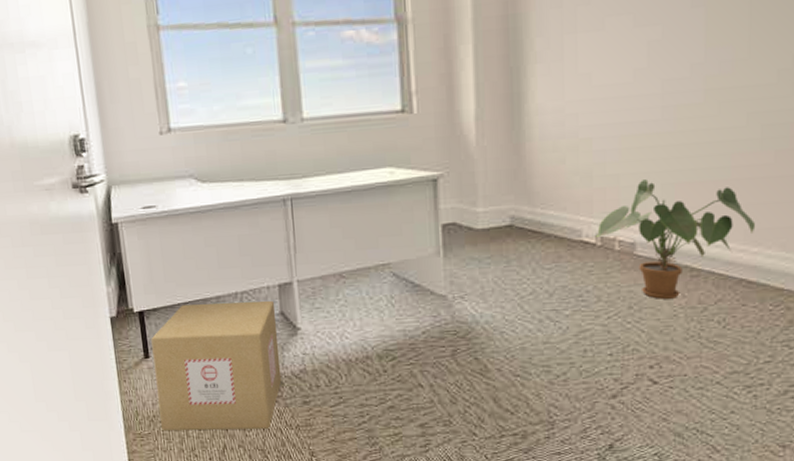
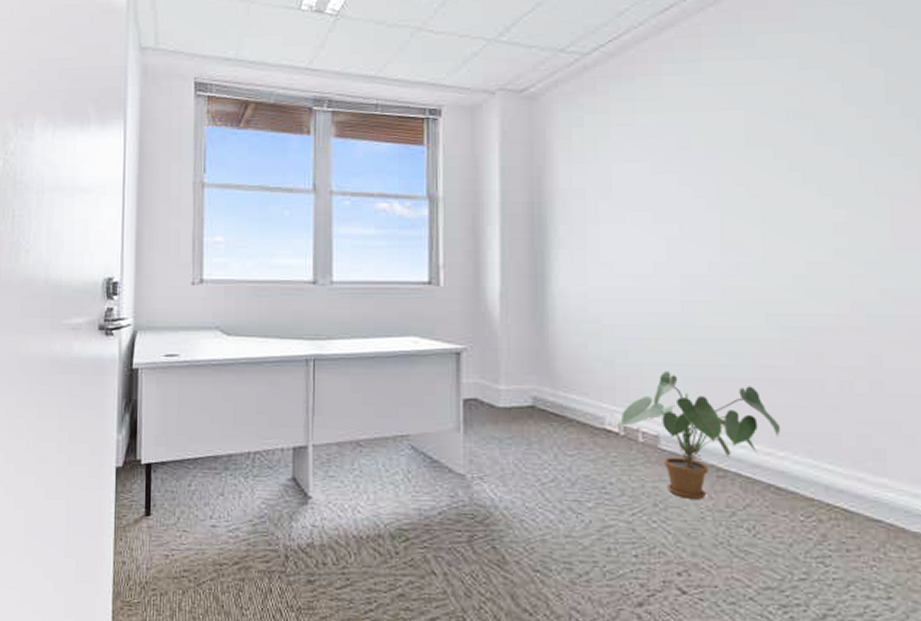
cardboard box: present [151,300,282,430] -> none [153,461,288,609]

